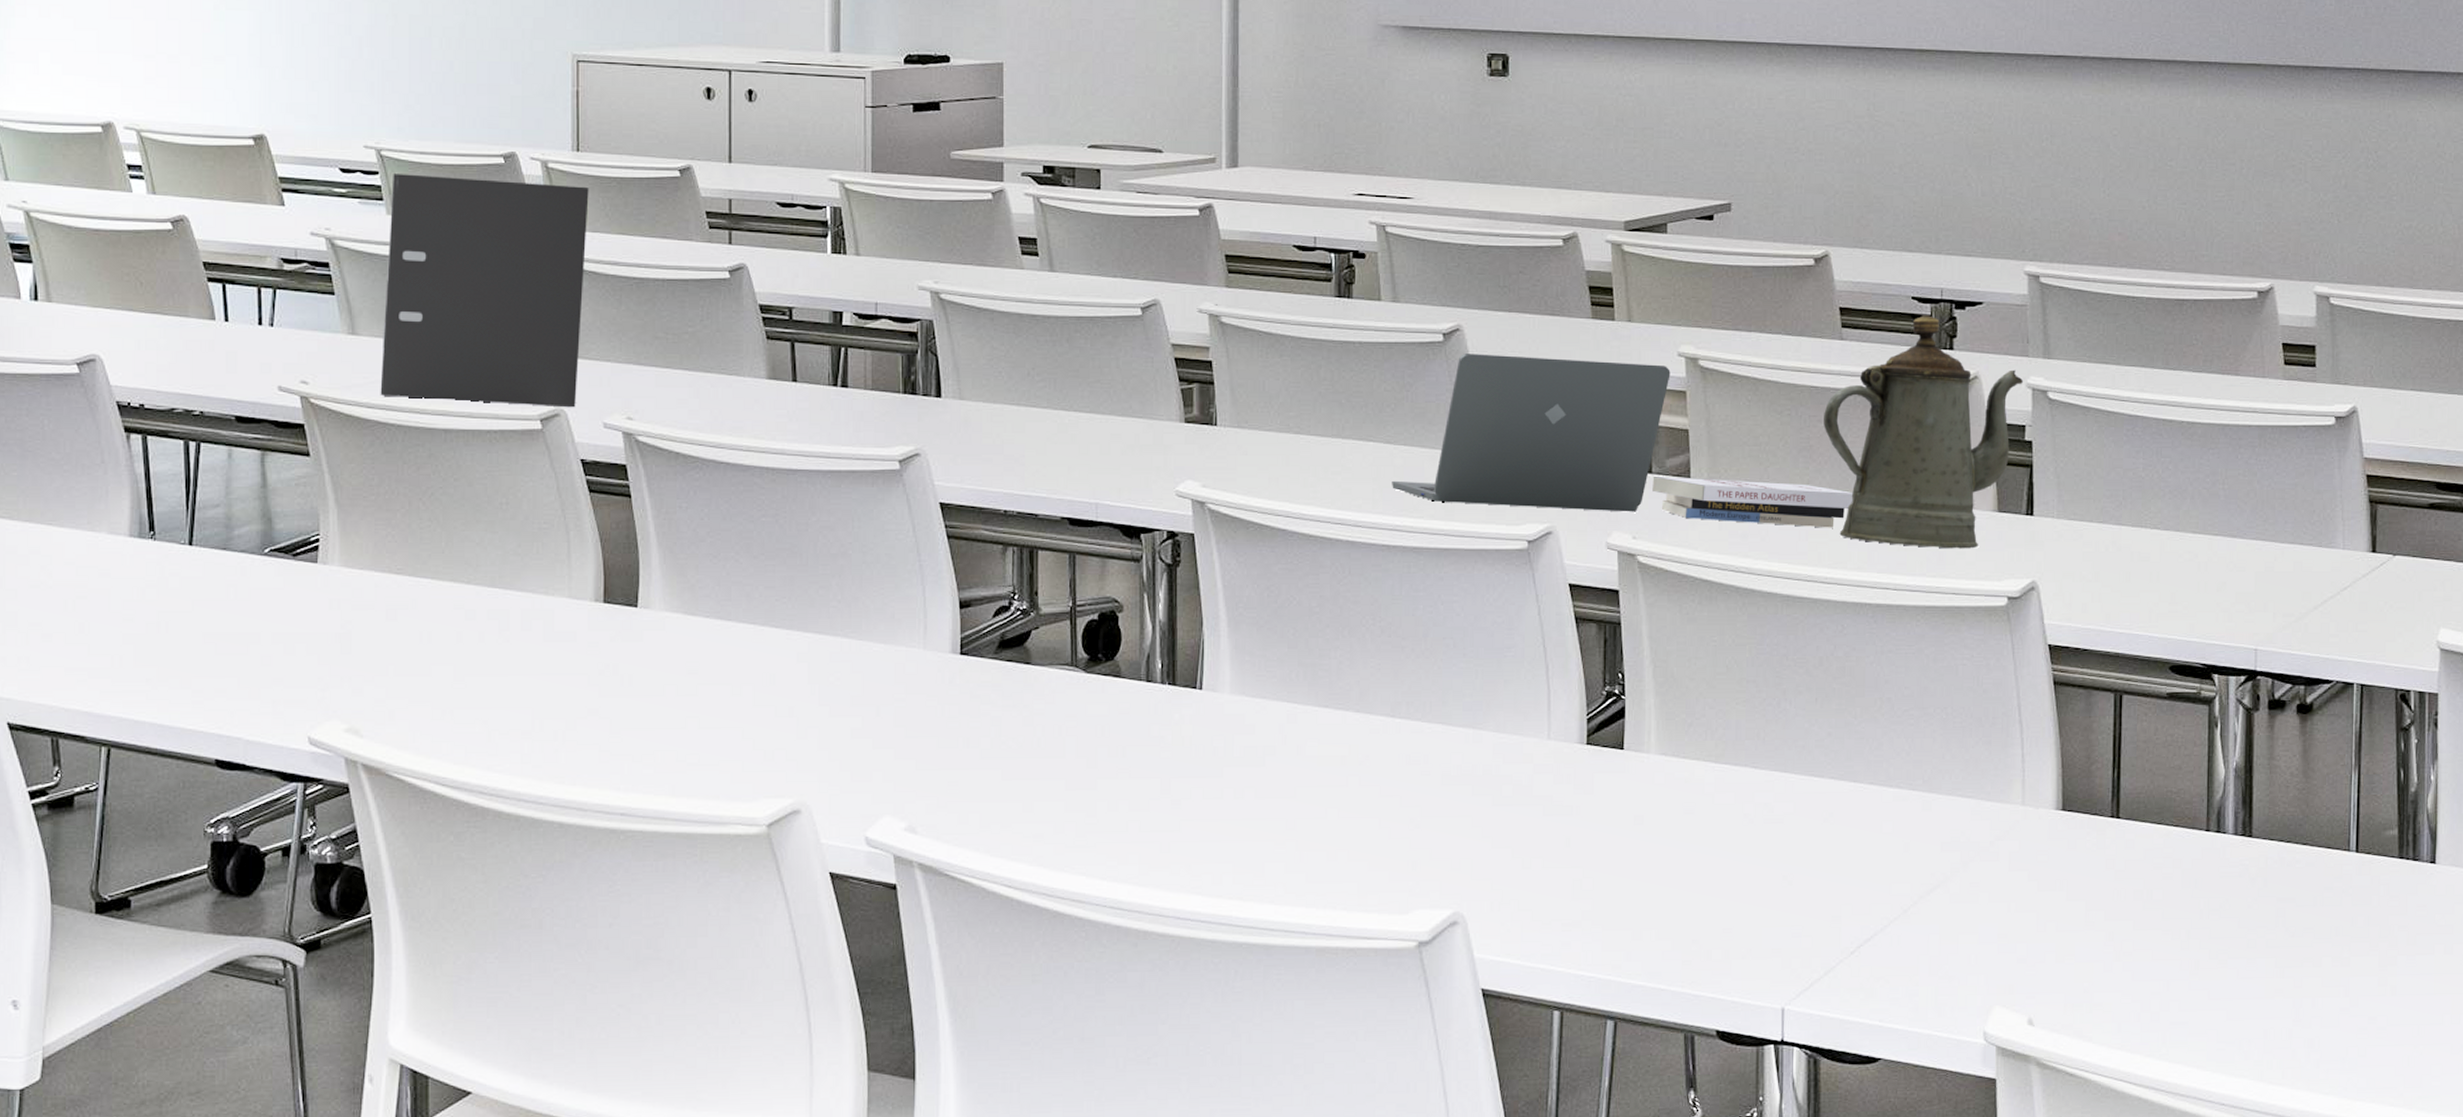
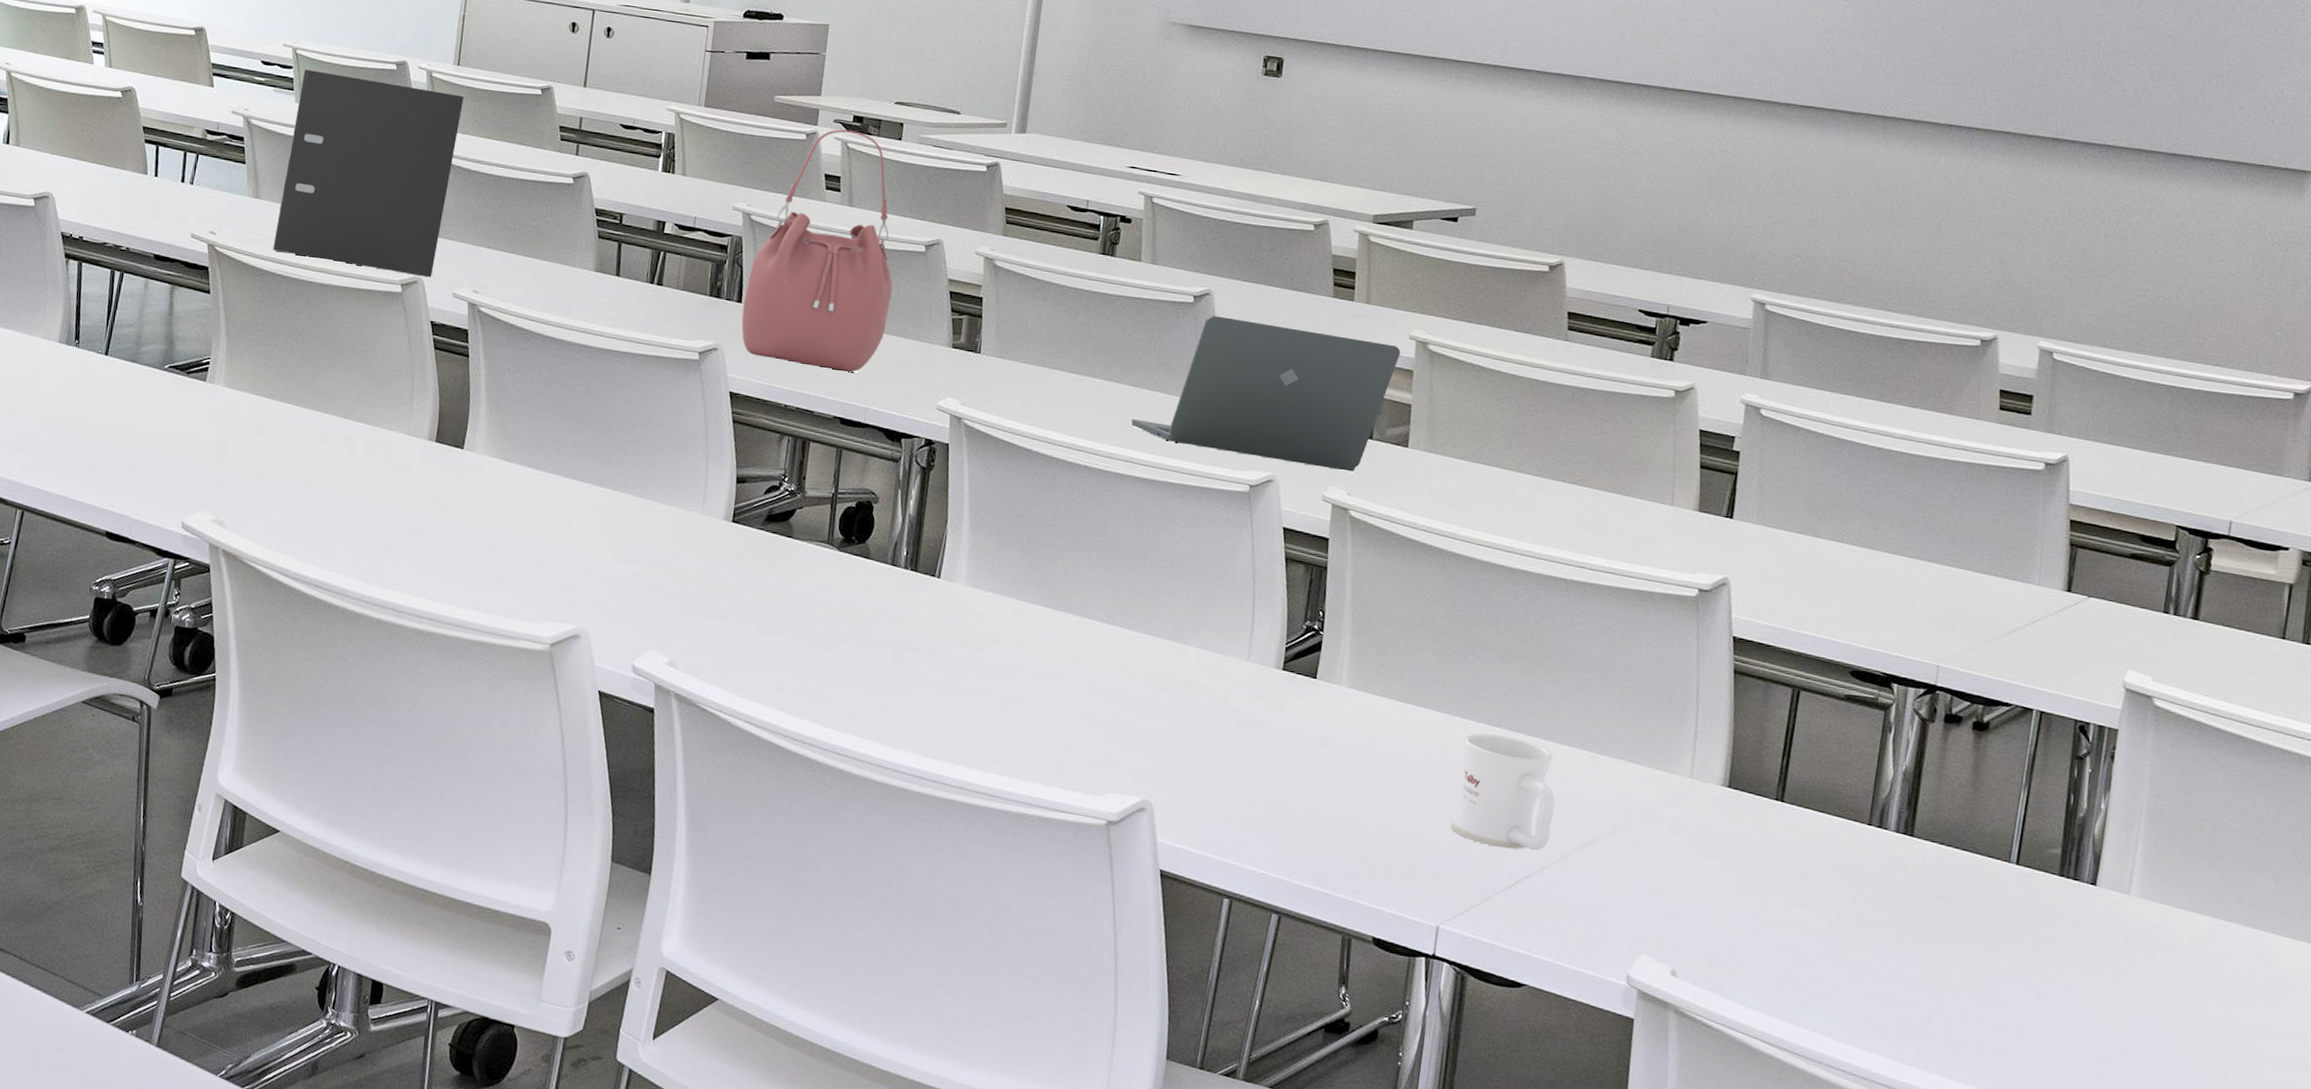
handbag: none [943,183,1110,463] -> present [741,129,893,372]
books: present [1652,475,1854,528] -> none [1371,441,1561,507]
mug: none [1784,786,1888,911] -> present [1451,733,1555,851]
coffee pot: present [1824,315,2023,549] -> none [1540,327,1738,542]

